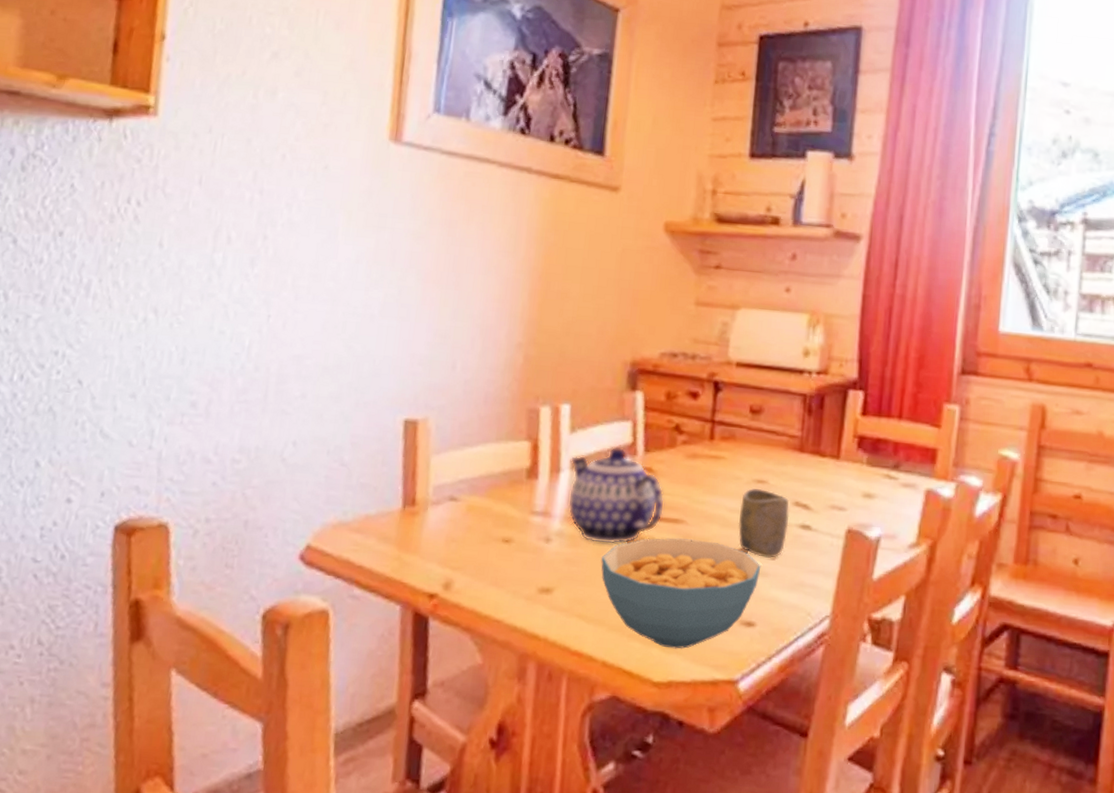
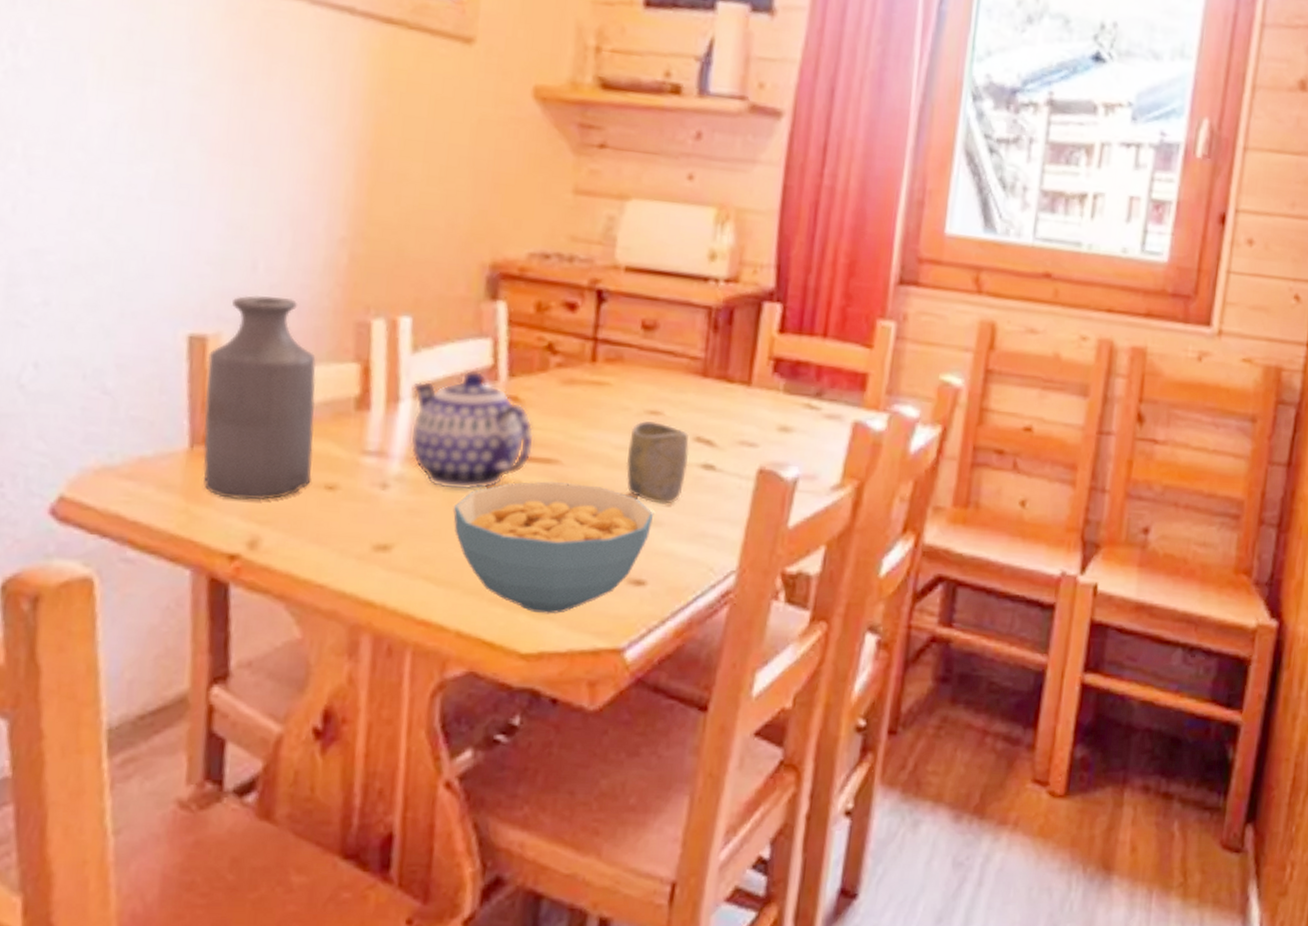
bottle: none [412,389,498,551] -> present [203,295,316,501]

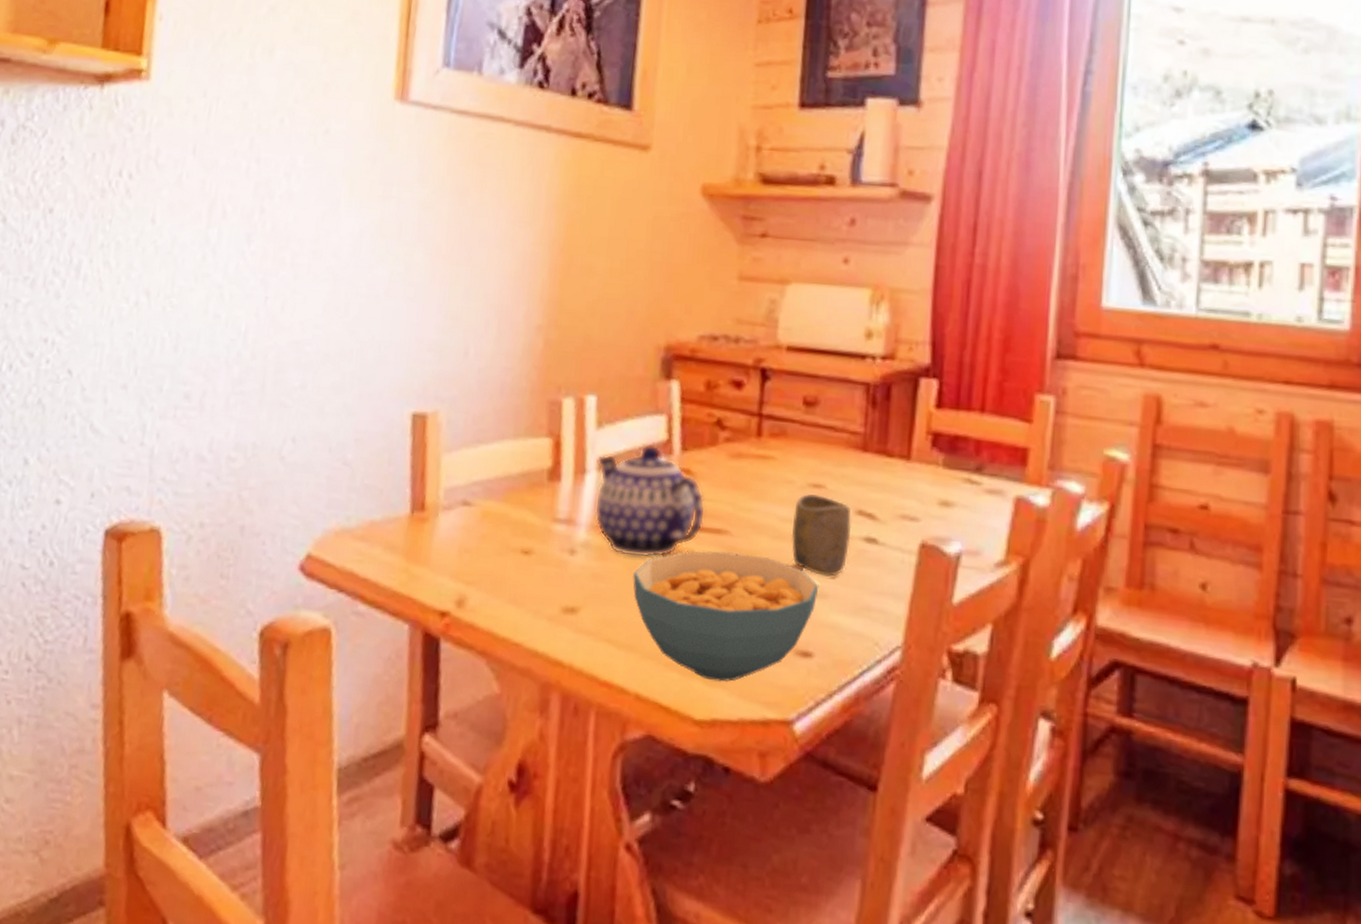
bottle: present [203,295,316,501] -> none [421,378,515,563]

